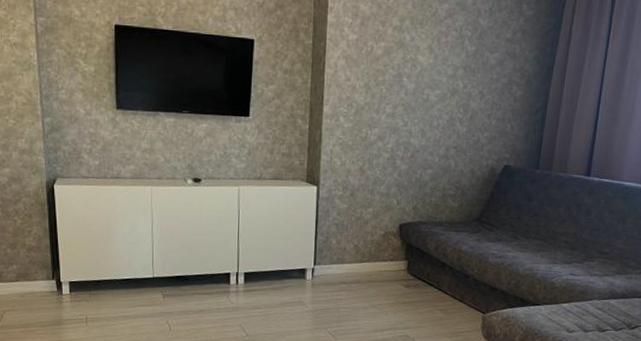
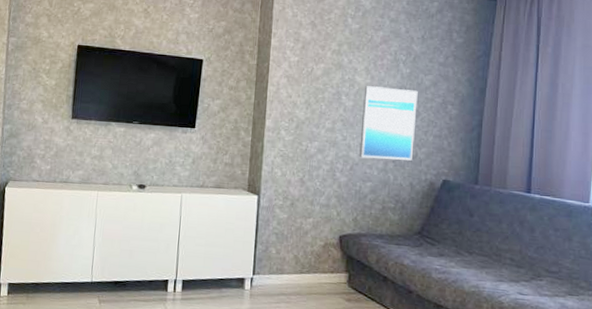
wall art: none [420,66,483,146] -> present [359,86,418,161]

